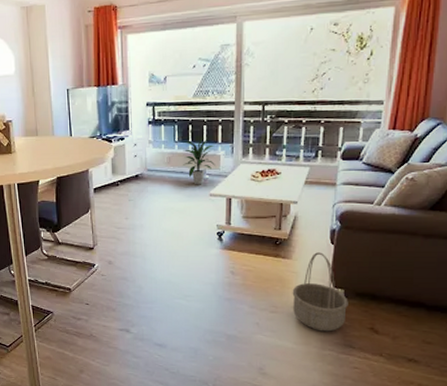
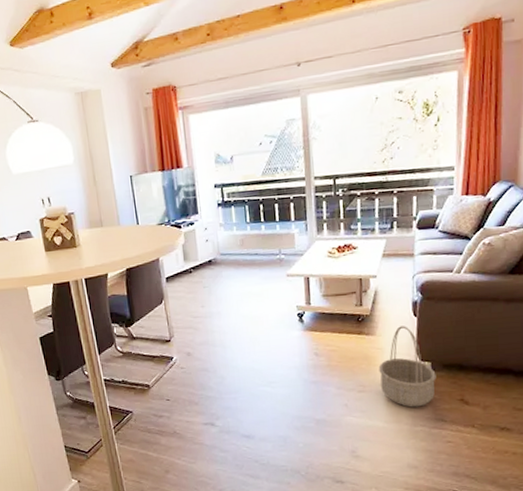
indoor plant: present [183,137,215,185] -> none [255,216,290,266]

